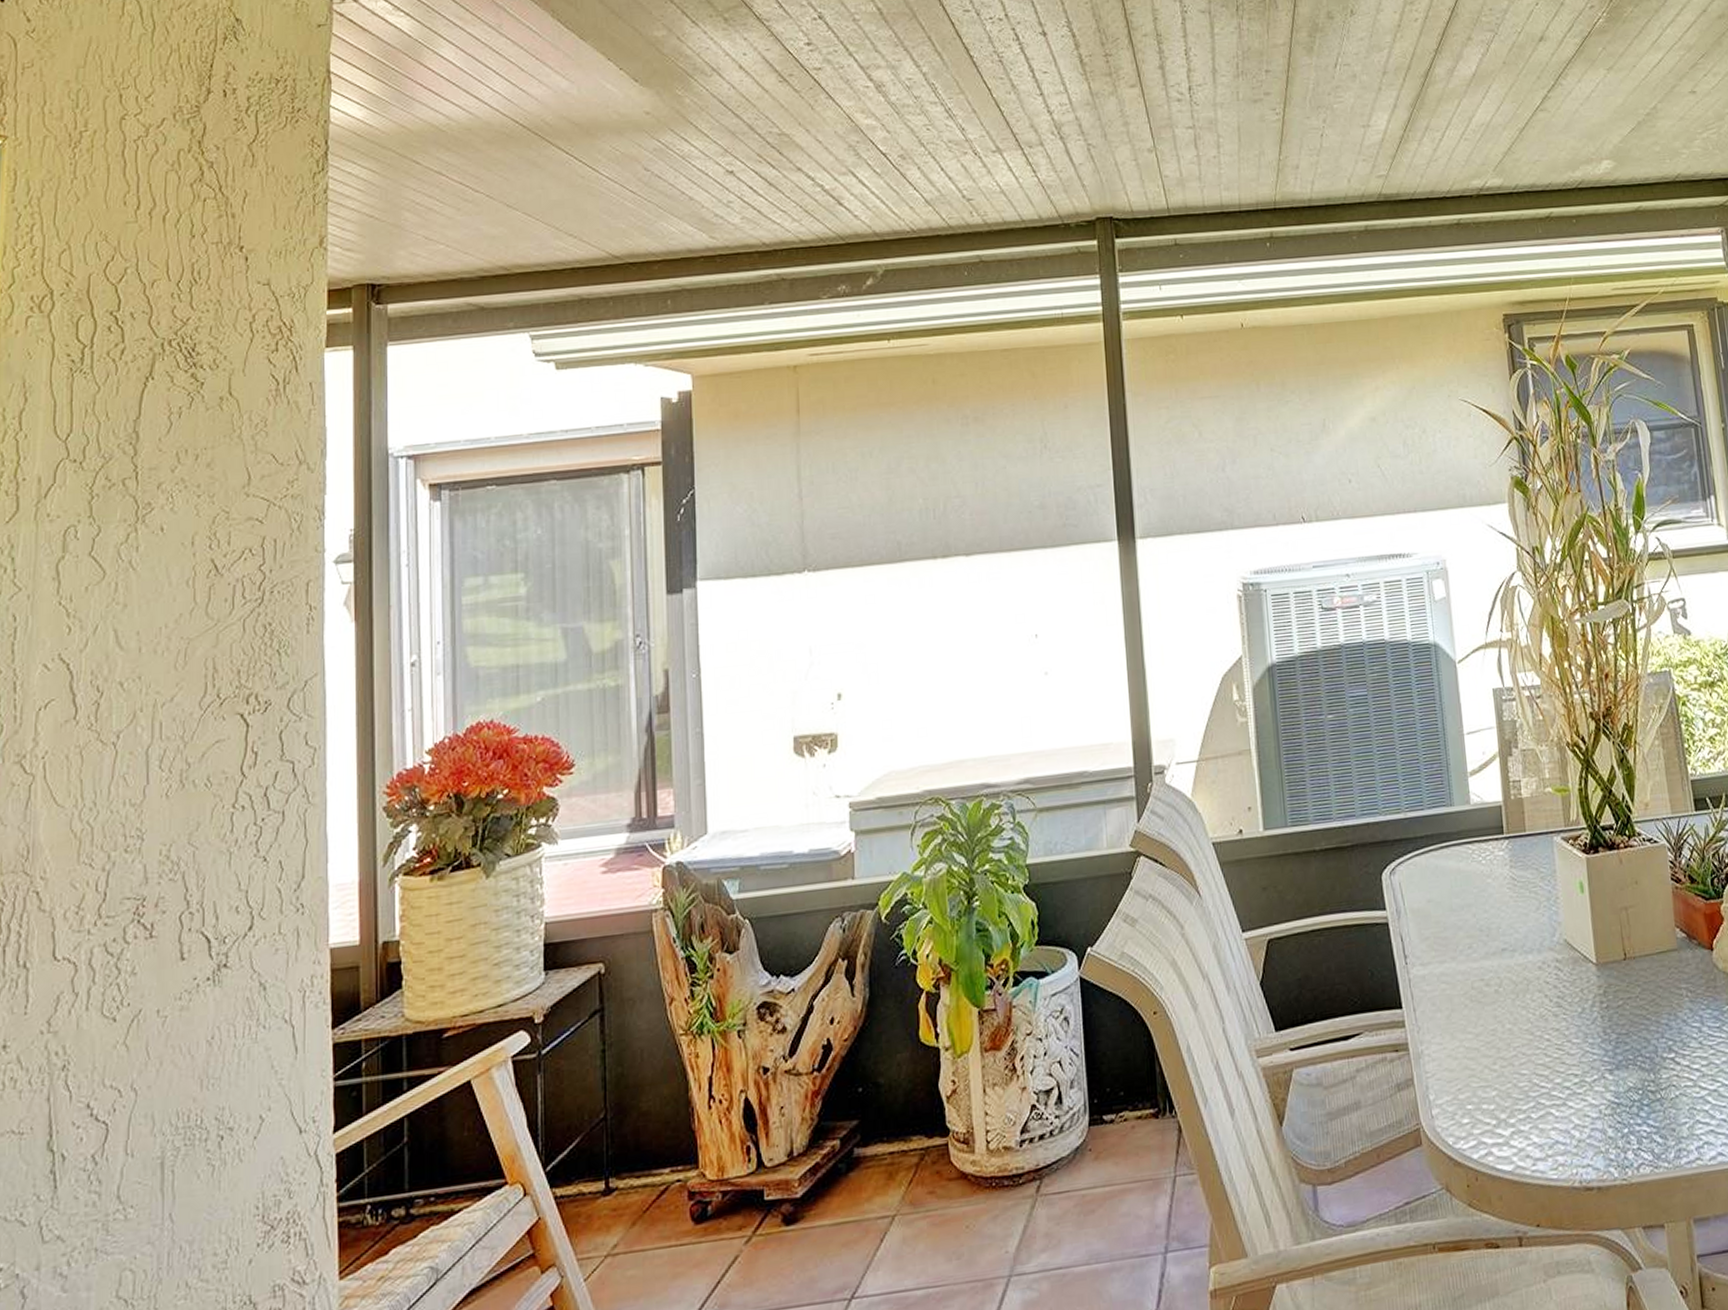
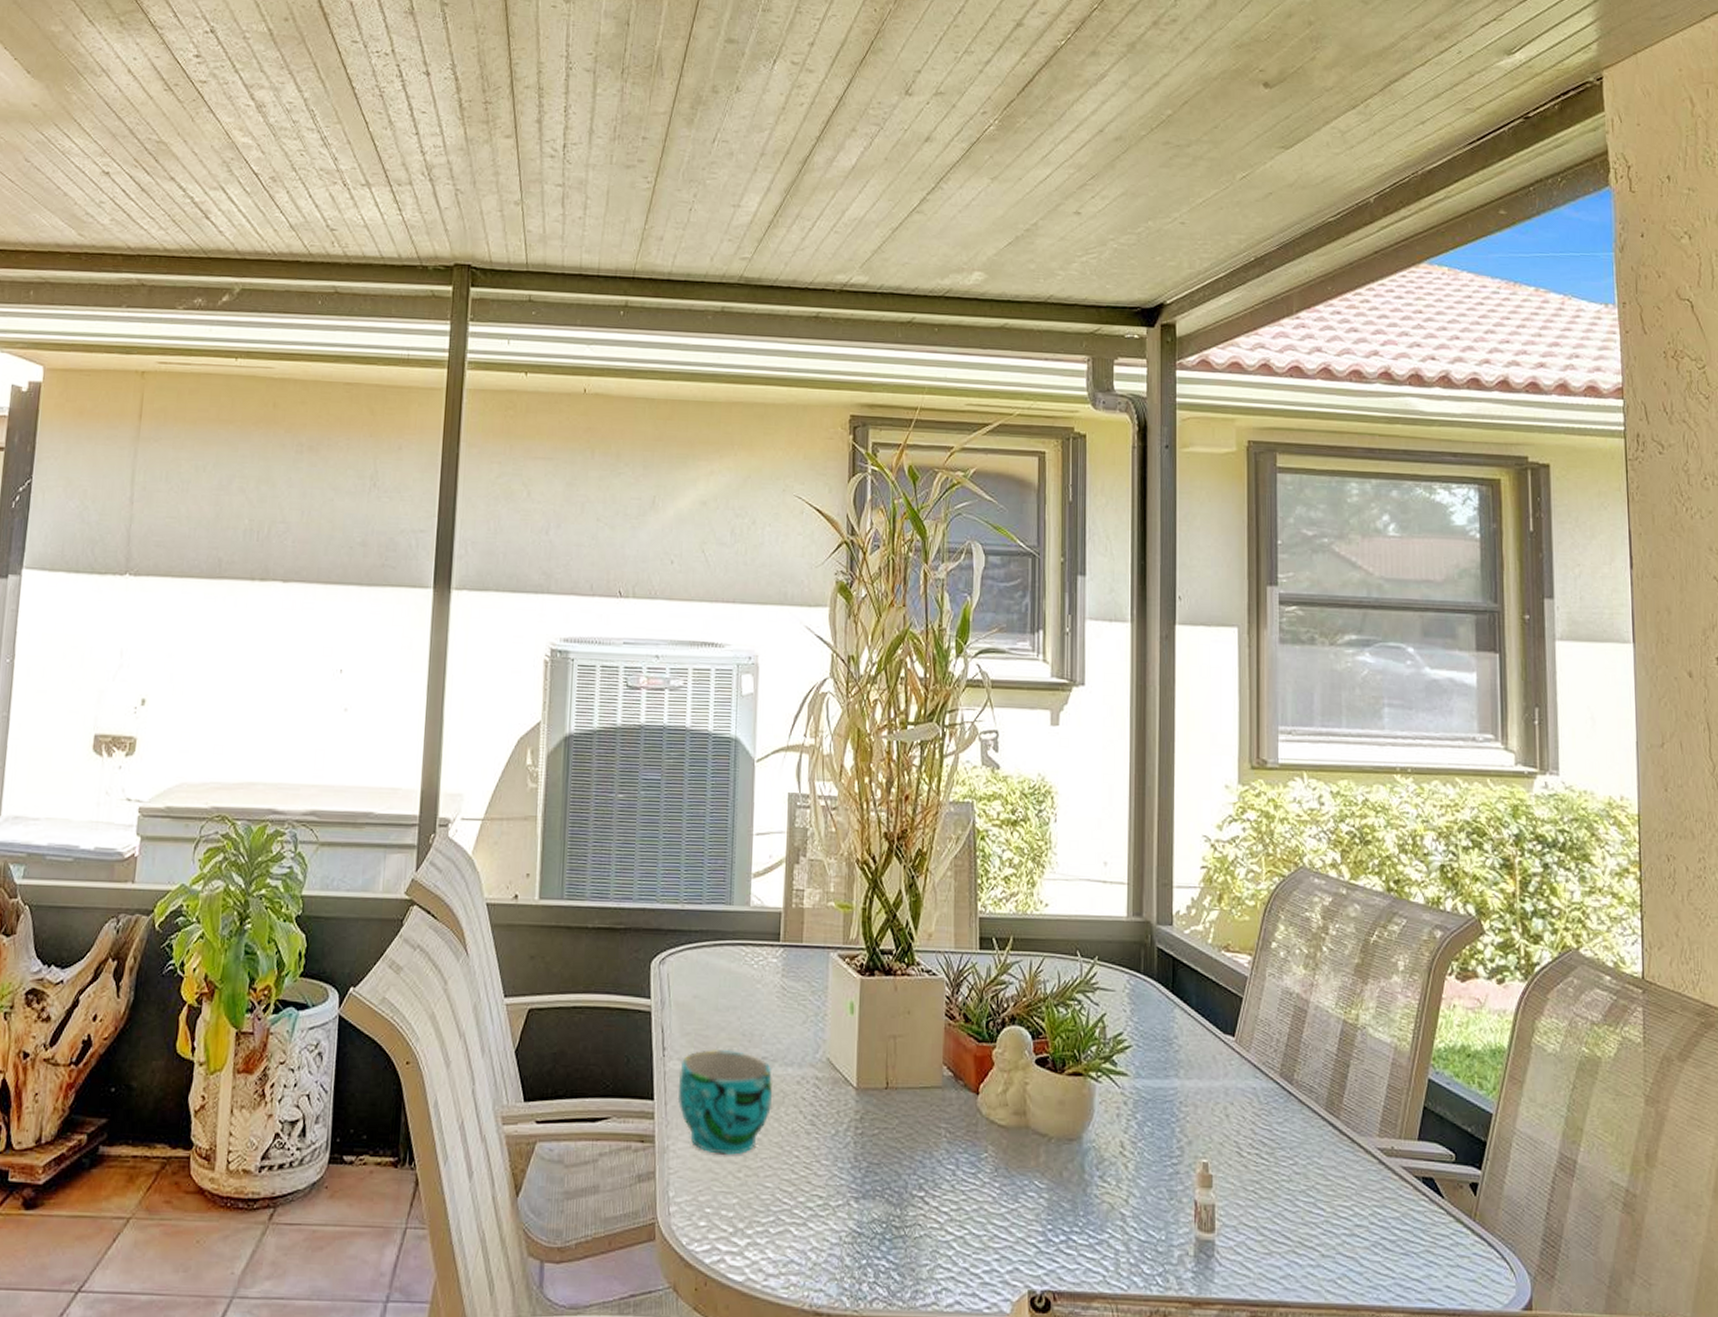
cup: none [1423,947,1517,1051] -> present [677,1050,772,1155]

